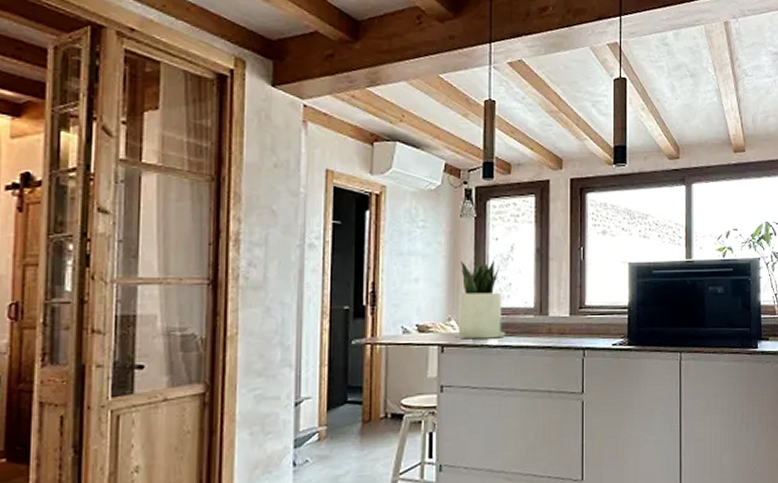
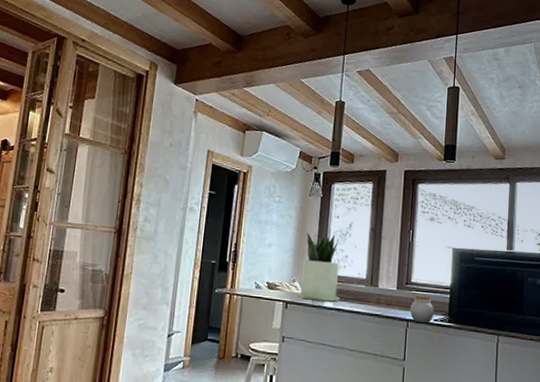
jar: none [585,319,612,350] -> present [409,295,434,324]

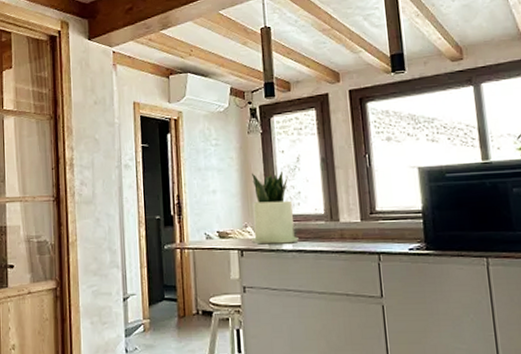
jar: present [409,295,434,324] -> none [379,224,408,255]

